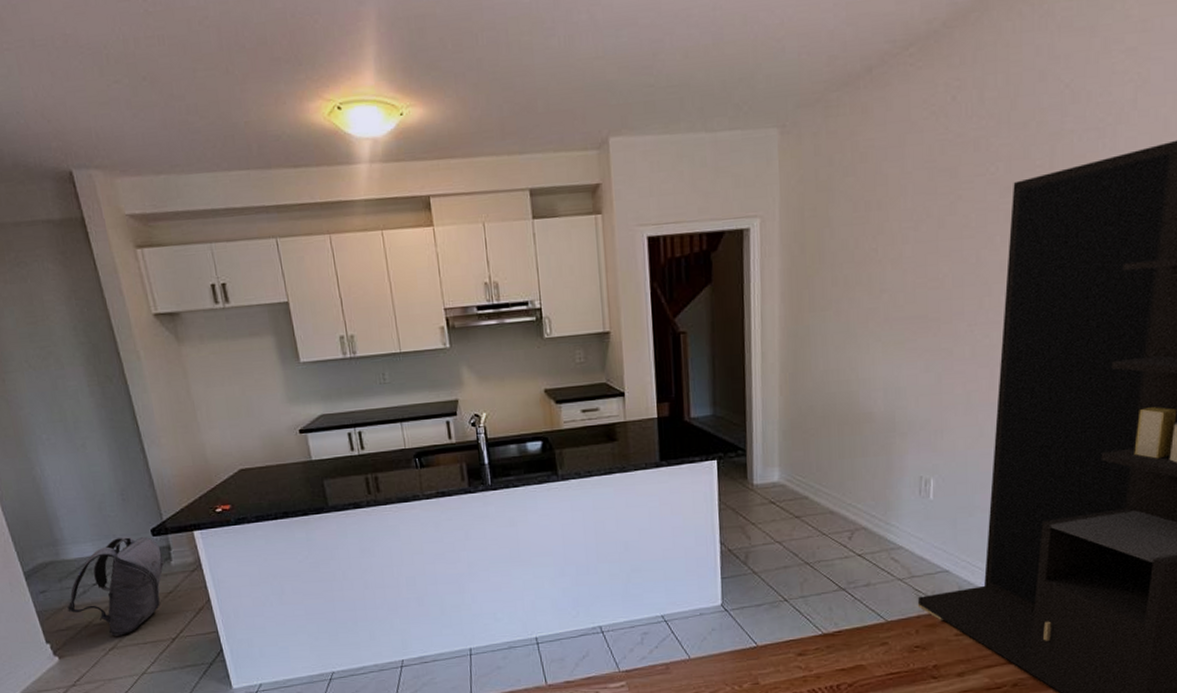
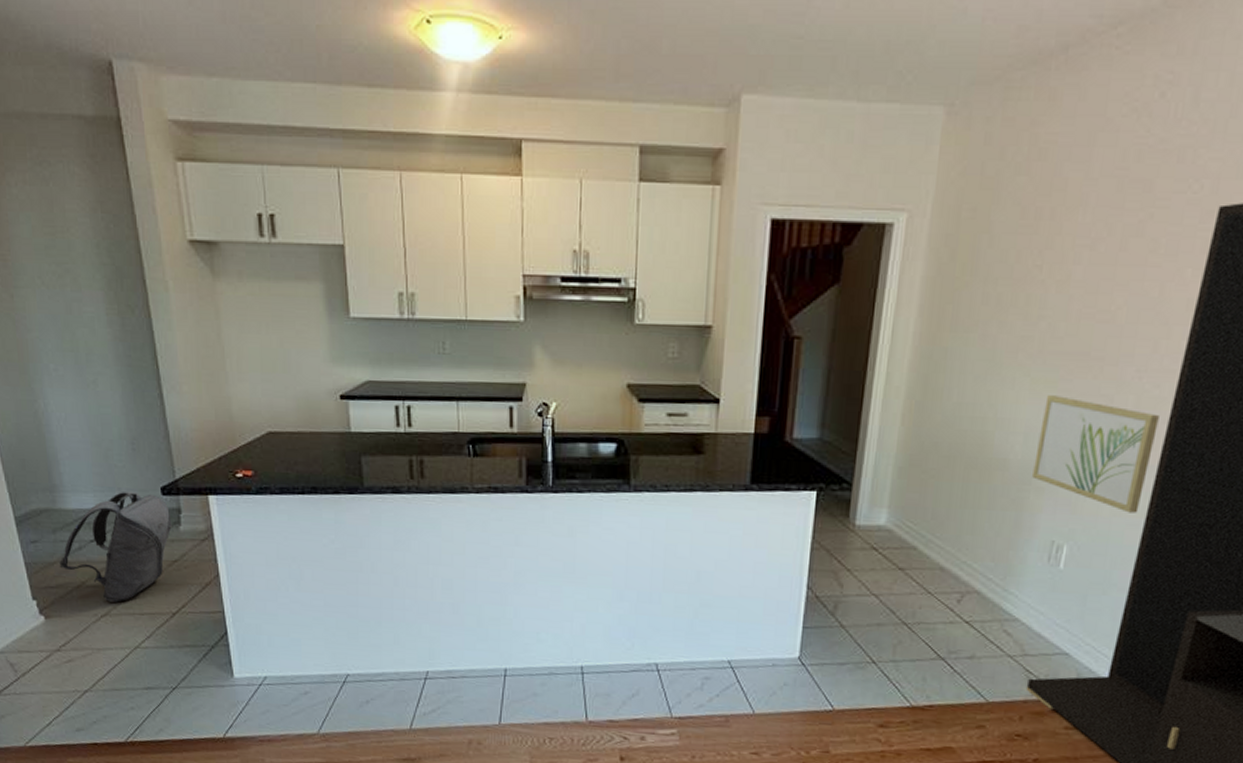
wall art: none [895,354,993,445] -> present [1032,395,1159,513]

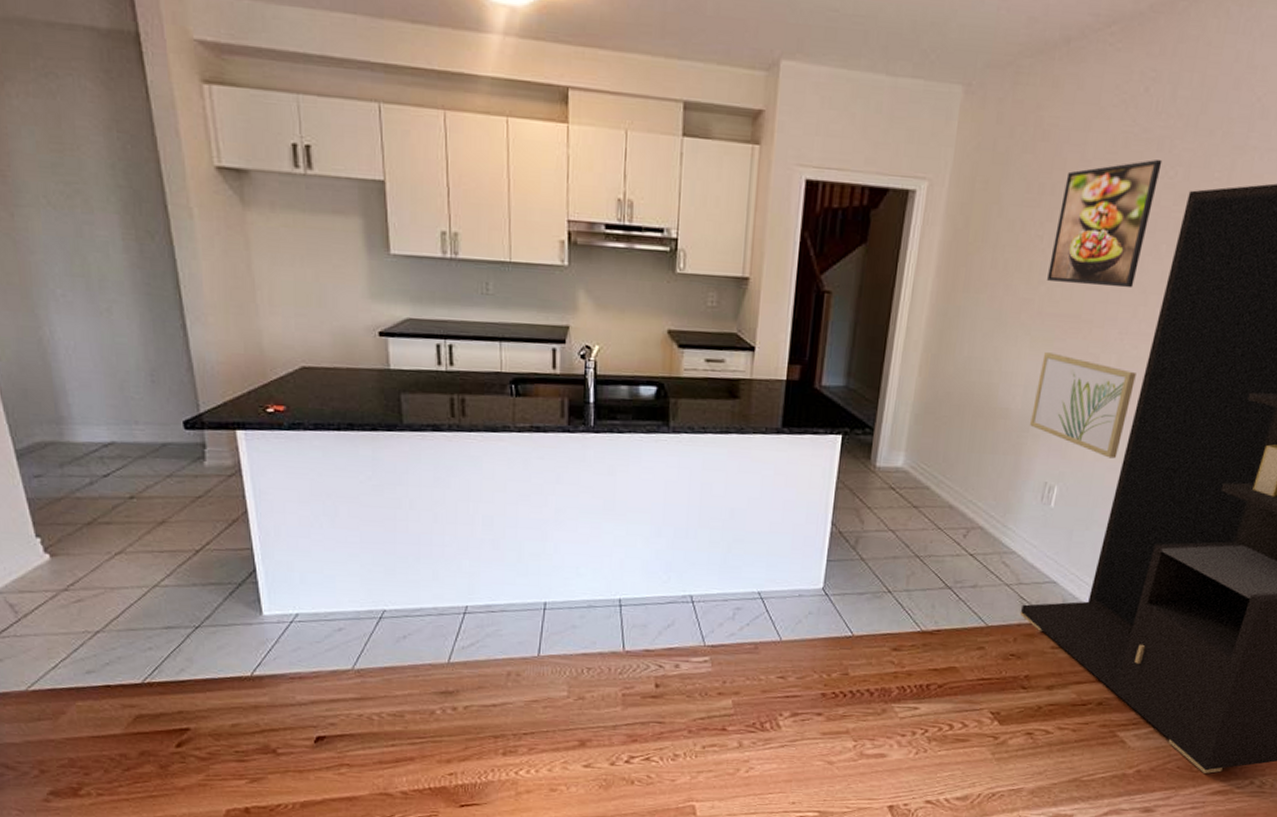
backpack: present [59,491,172,602] -> none [67,424,196,540]
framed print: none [1048,173,1185,320] -> present [1047,160,1163,289]

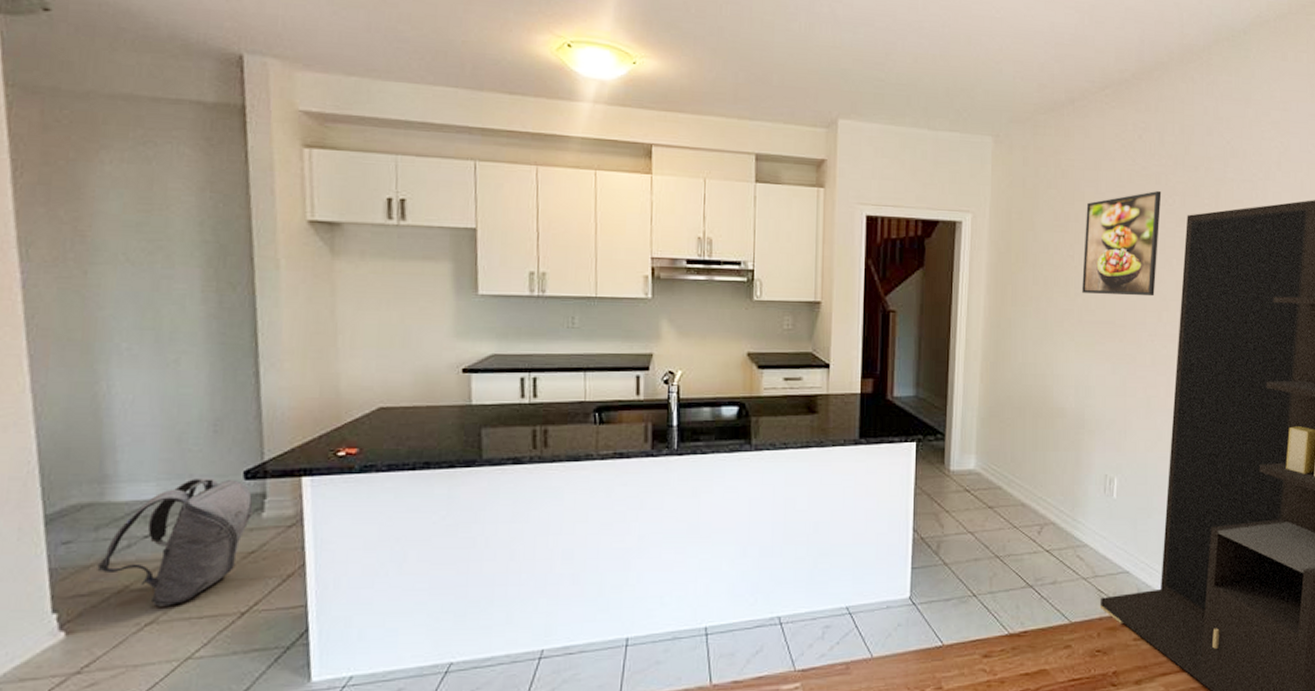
backpack: none [67,424,196,540] -> present [97,477,253,607]
wall art: present [1030,352,1136,459] -> none [1085,355,1169,448]

